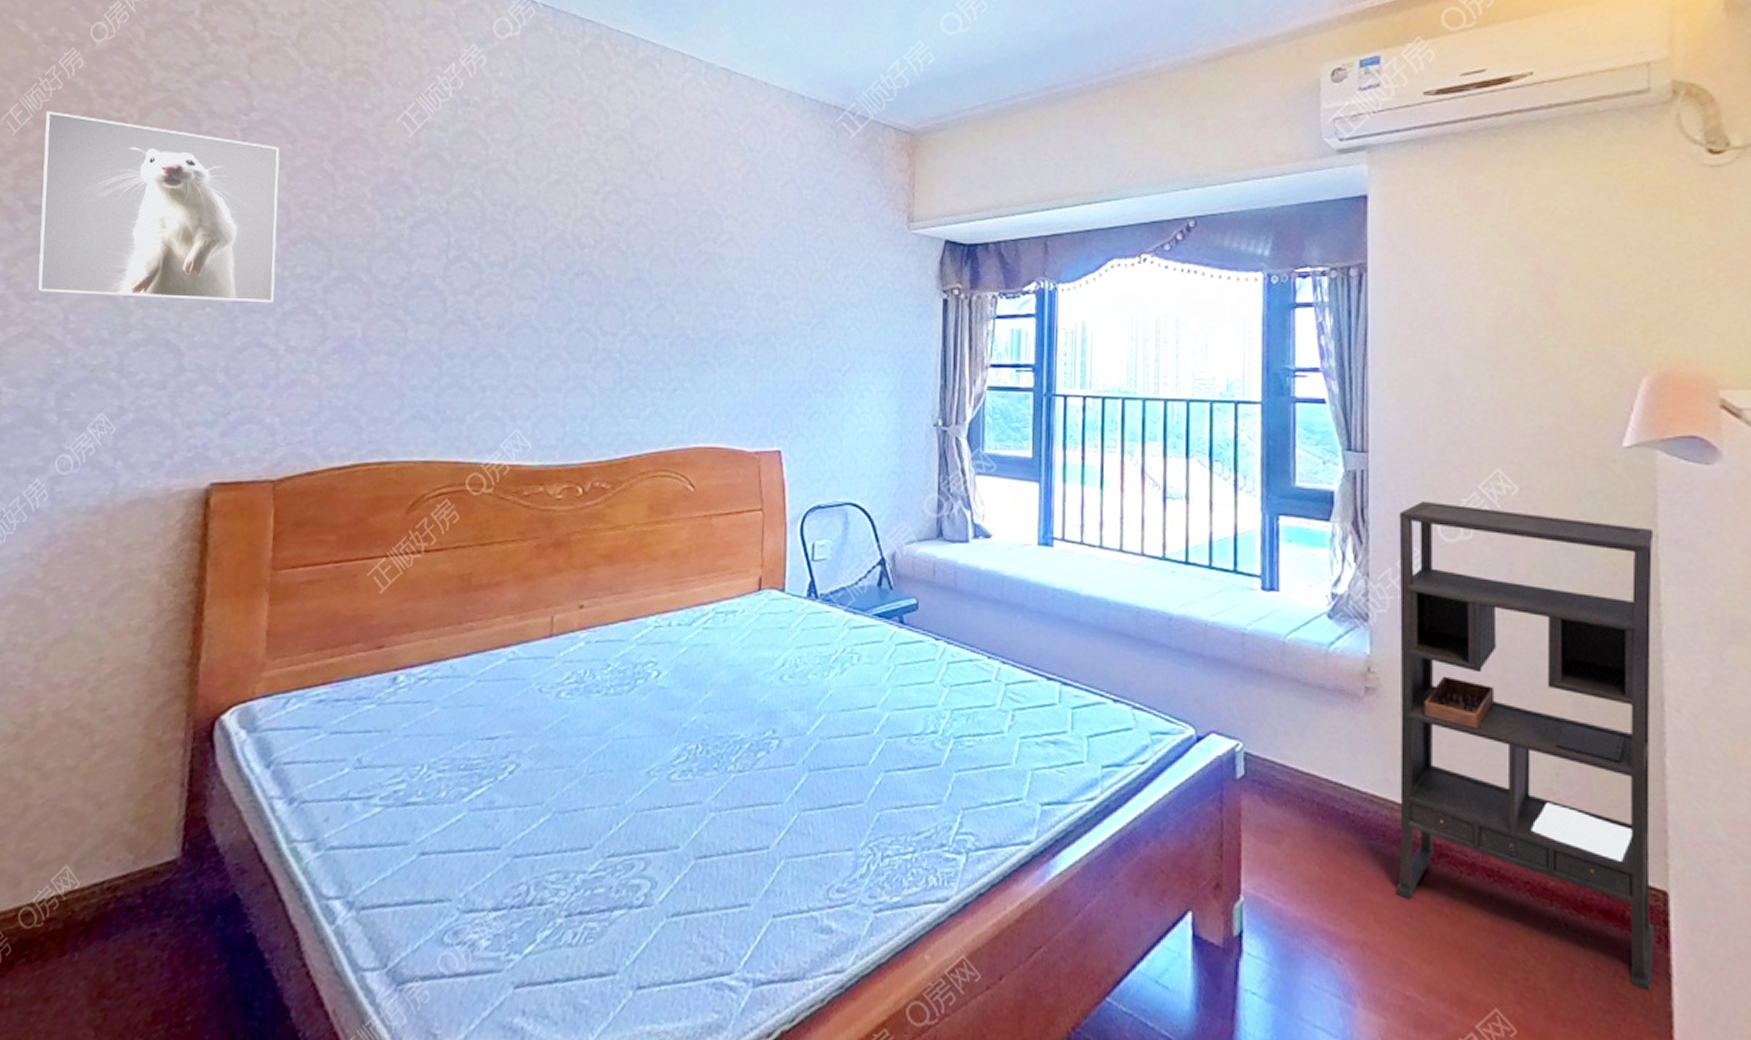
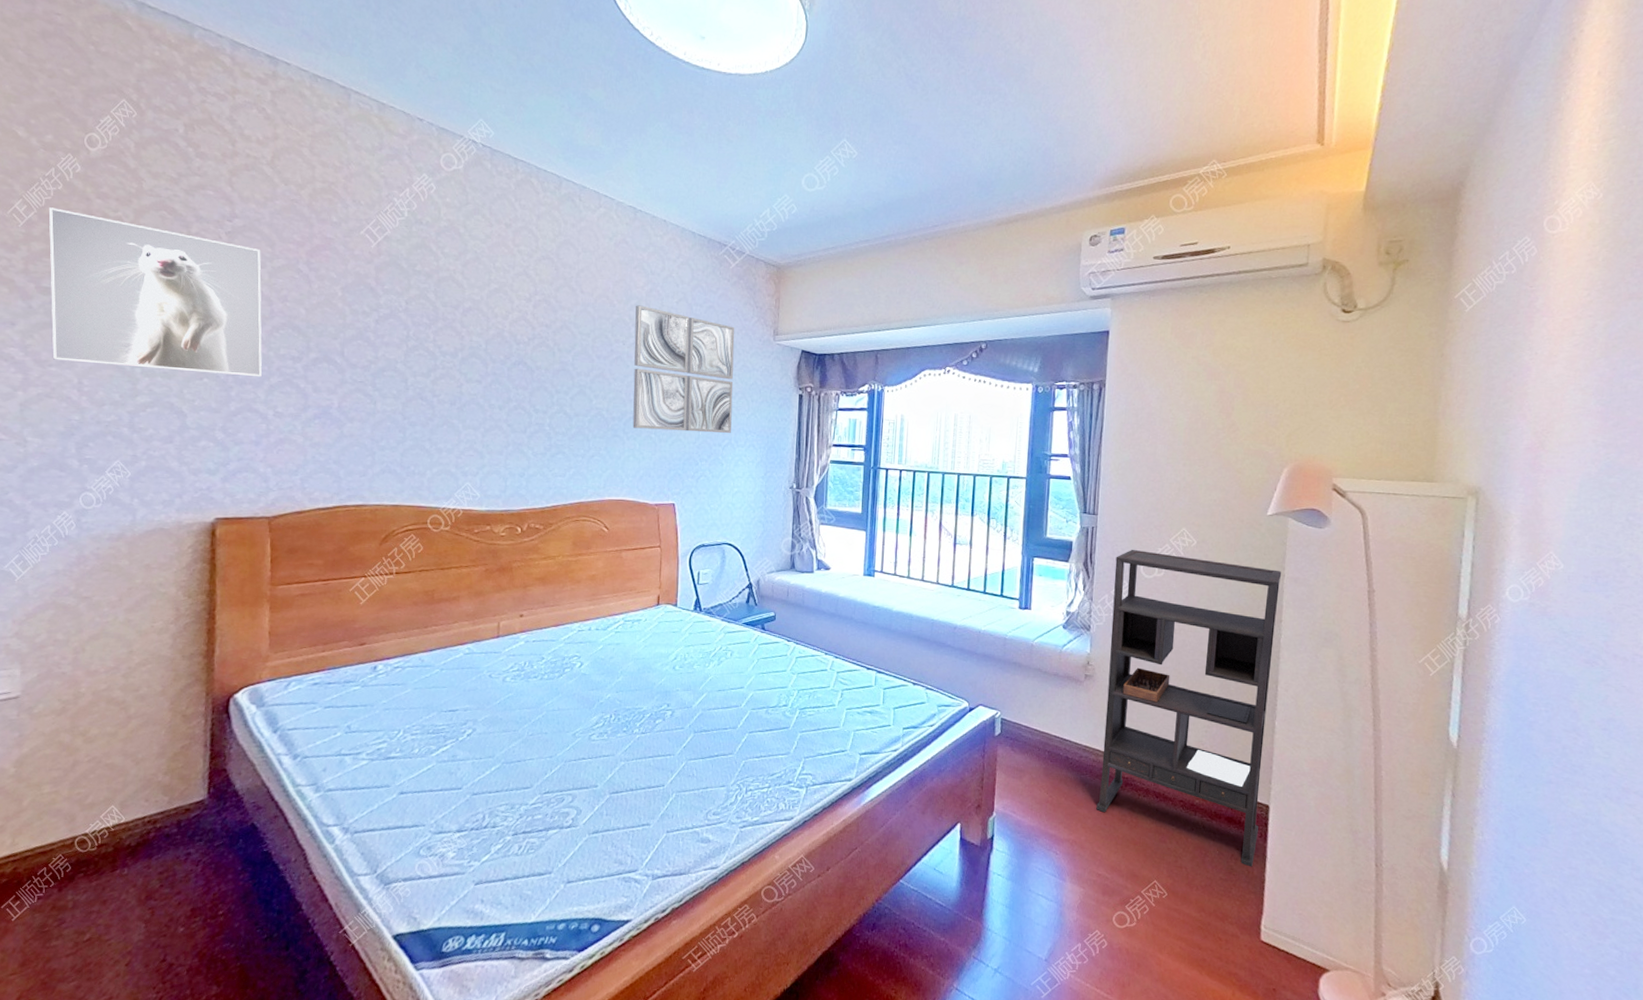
wall art: none [726,192,857,355] -> present [632,305,735,433]

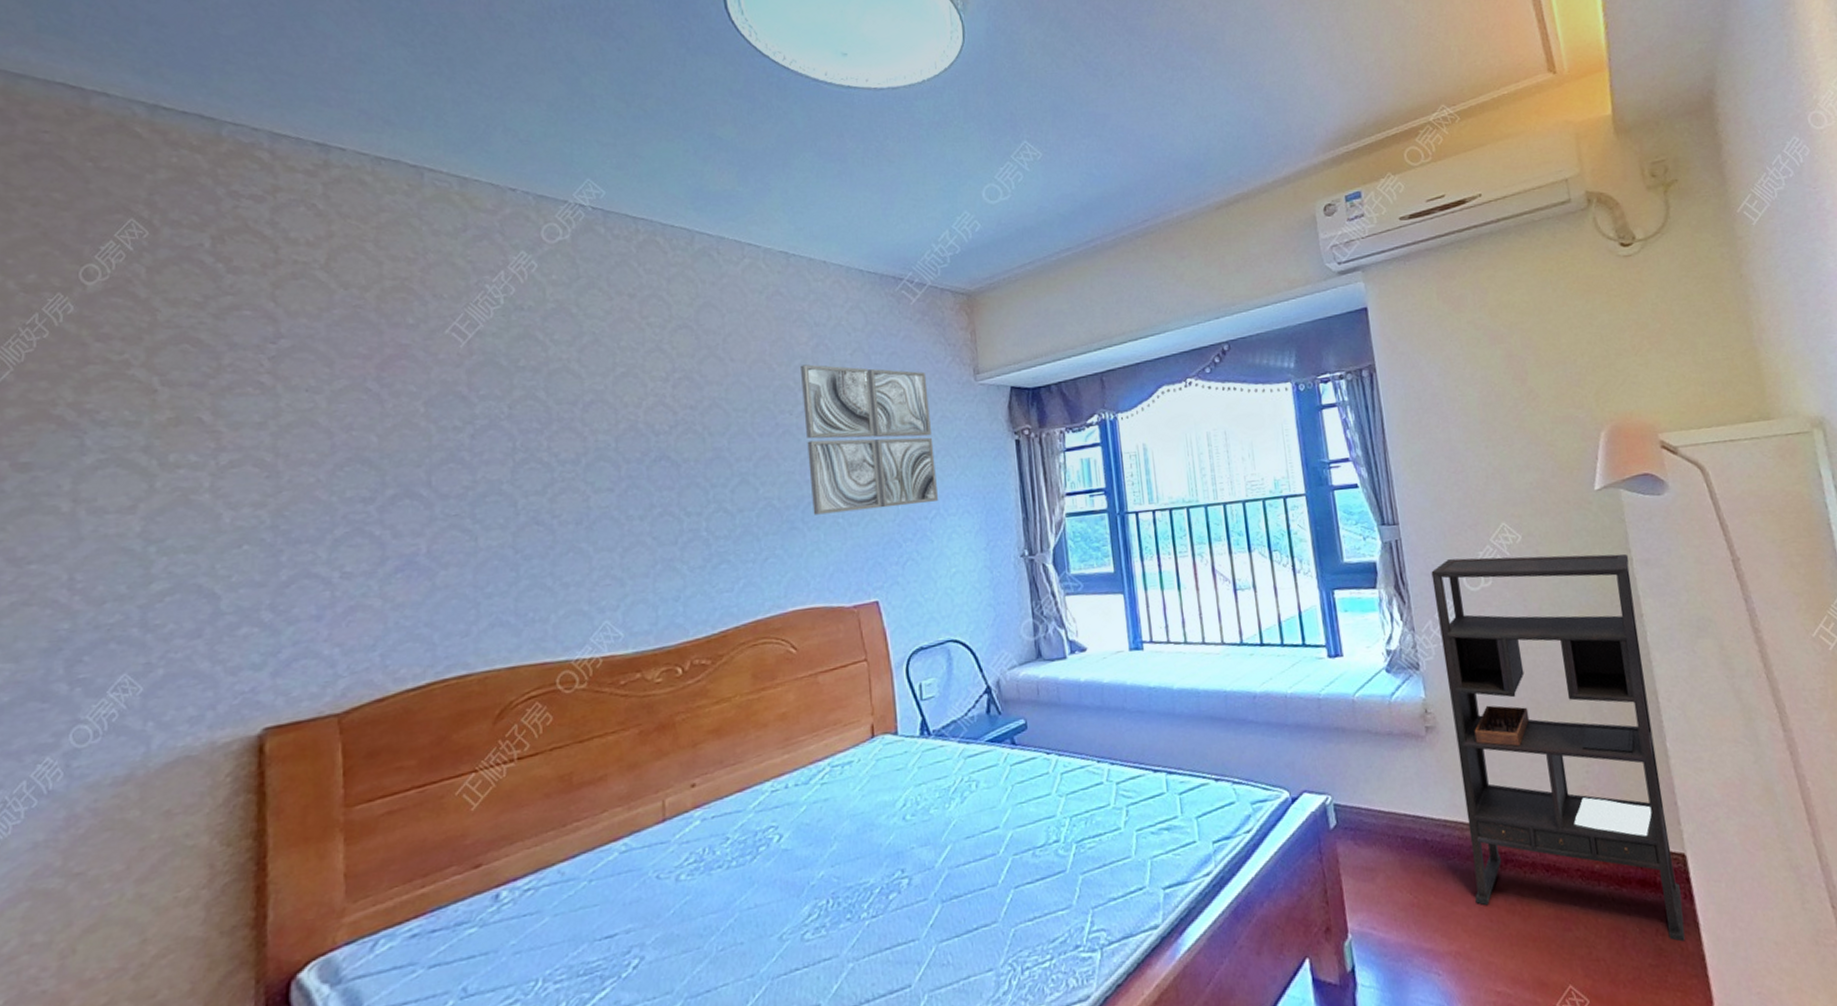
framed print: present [48,207,262,377] -> none [29,361,322,555]

